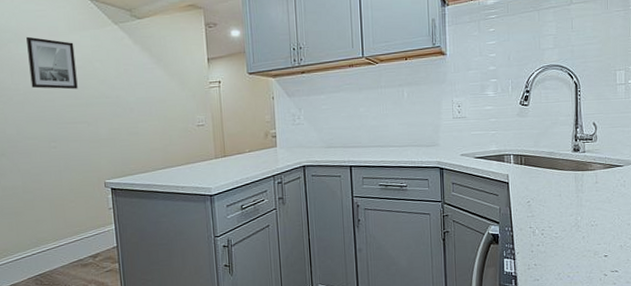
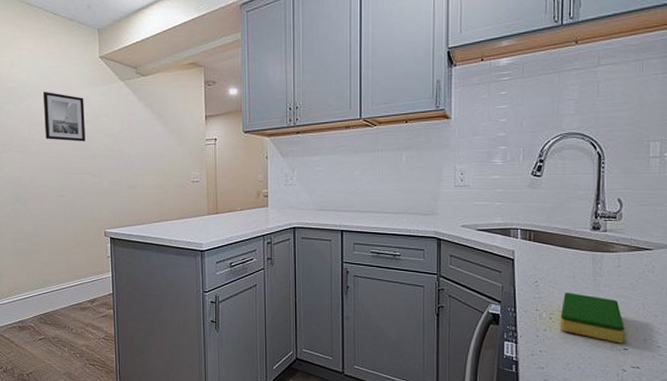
dish sponge: none [550,209,604,251] -> present [560,293,625,343]

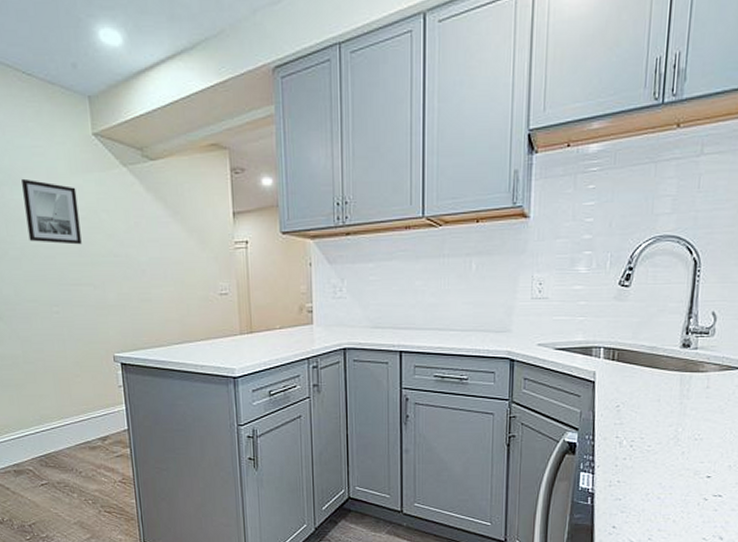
dish sponge: present [560,293,625,343] -> none [640,418,709,471]

